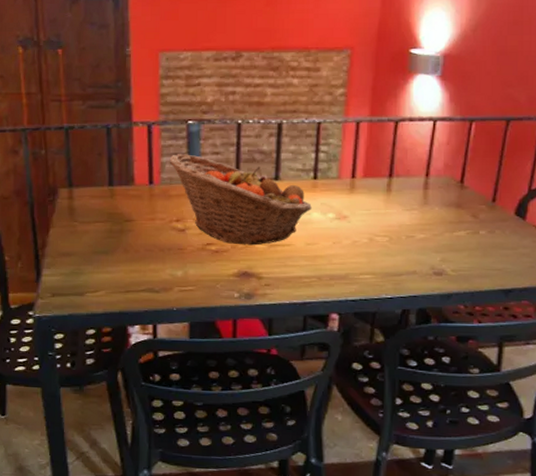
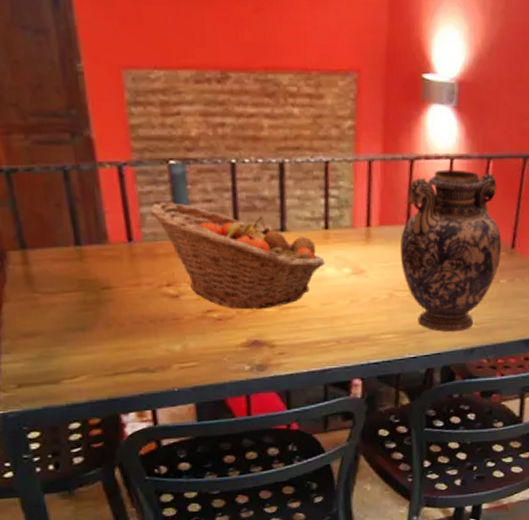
vase: none [381,130,483,276] -> present [400,169,502,332]

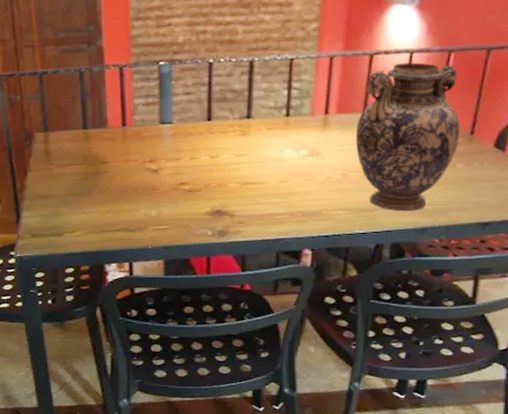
fruit basket: present [150,202,325,310] -> none [141,95,284,184]

